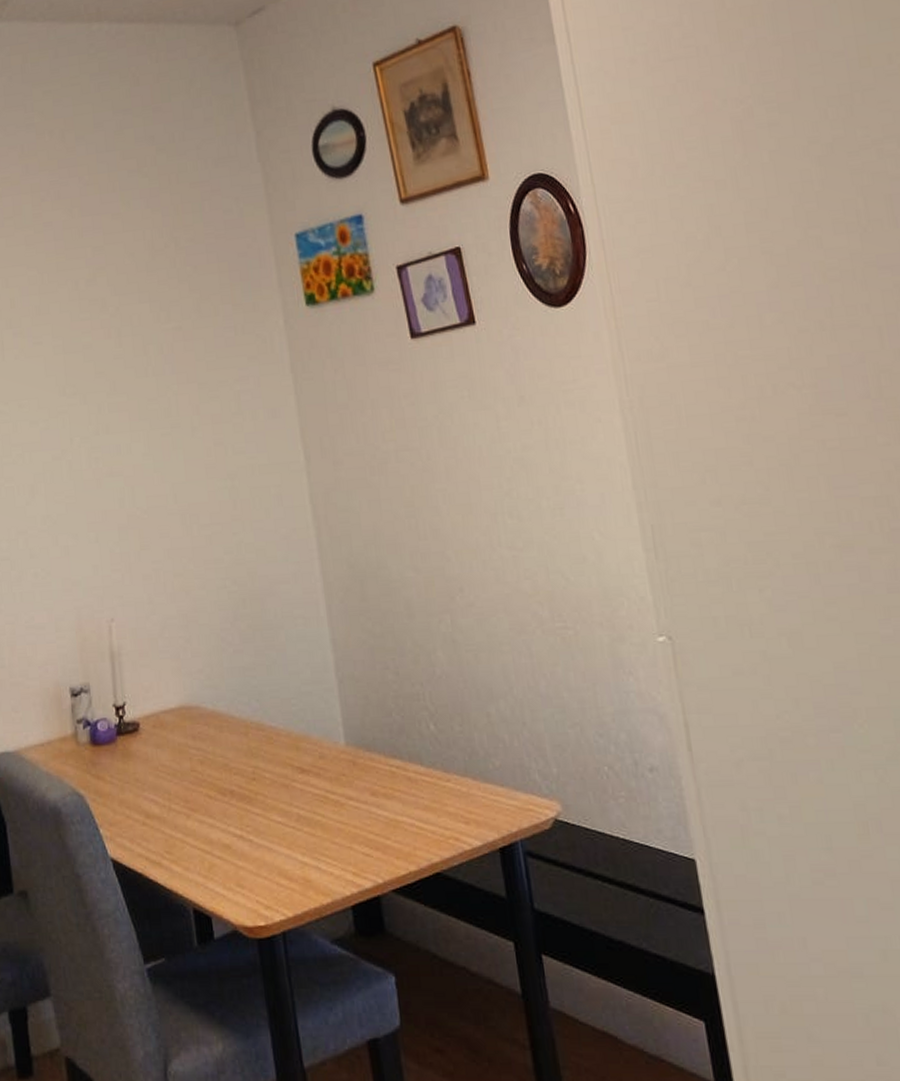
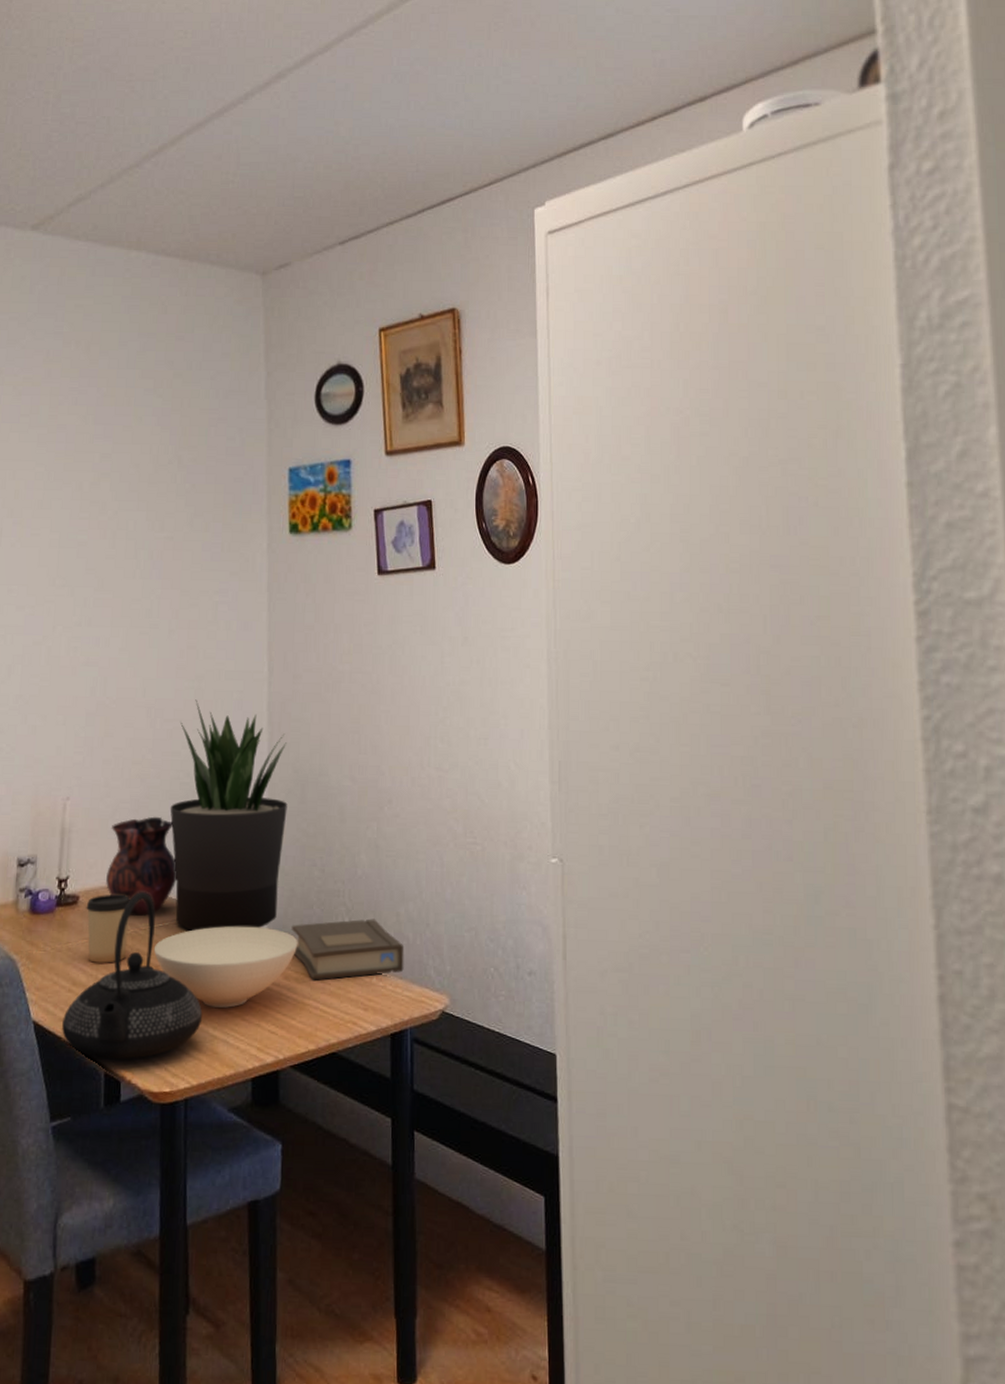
teapot: none [141,712,289,895] -> present [62,891,203,1060]
cup: none [148,717,197,793] -> present [86,894,130,963]
vase: none [161,630,240,740] -> present [106,816,177,917]
planter: none [218,499,353,750] -> present [170,699,288,931]
bowl: none [225,740,382,832] -> present [153,926,298,1008]
book: none [371,722,504,795] -> present [291,918,405,980]

